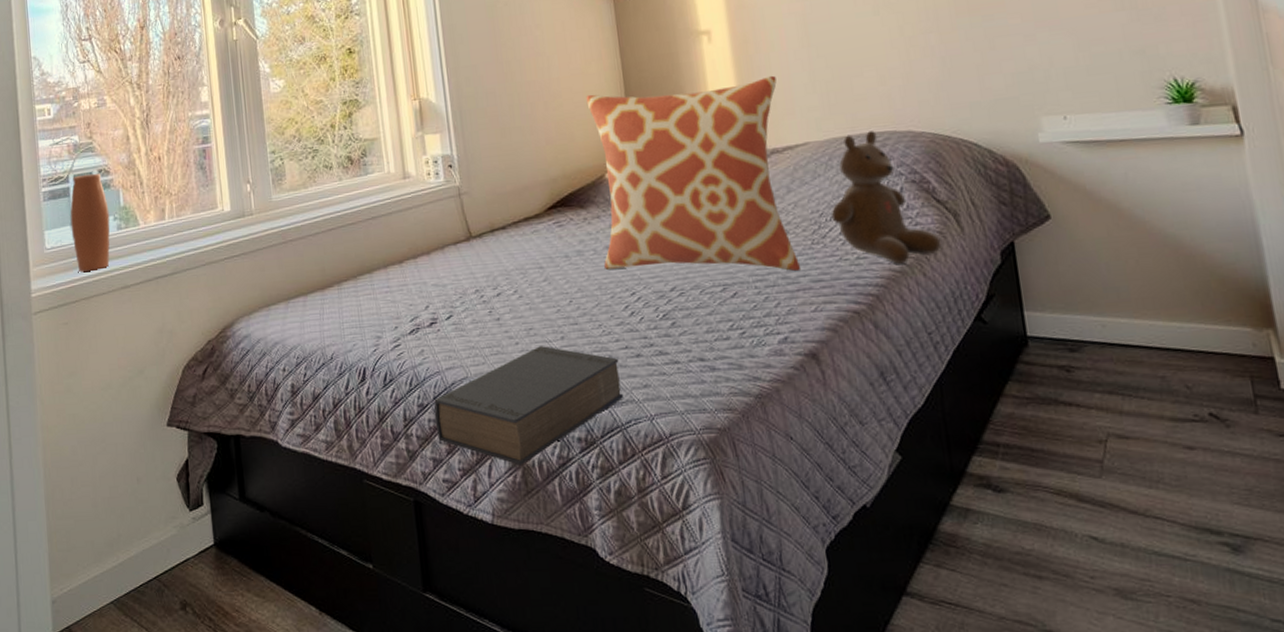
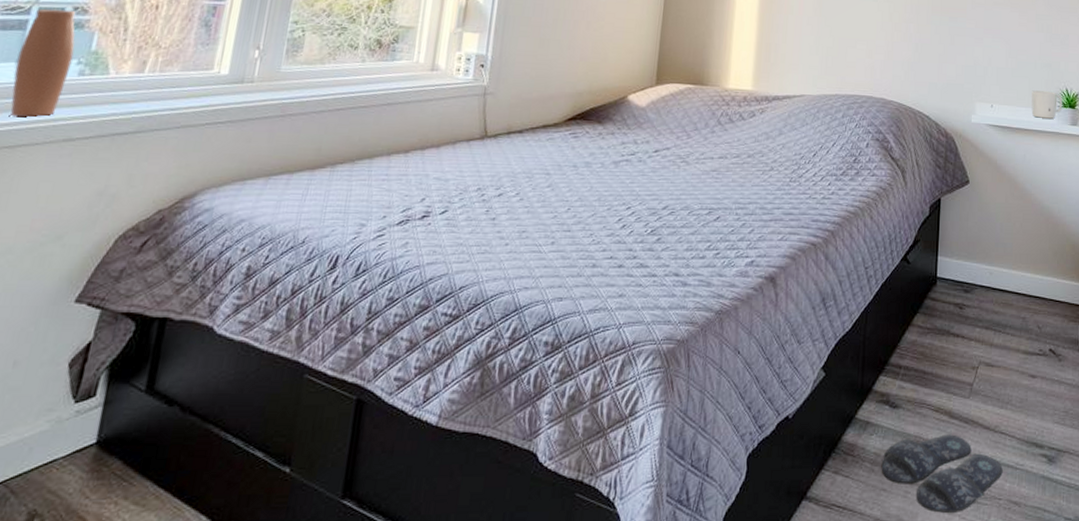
book: present [434,346,623,466] -> none [400,249,601,366]
pillow: present [586,75,800,271] -> none [608,22,789,203]
stuffed bear: present [831,131,942,264] -> none [809,93,889,207]
slippers: none [996,521,1167,611] -> present [882,434,1003,513]
mug: none [1120,85,1174,123] -> present [1031,90,1064,119]

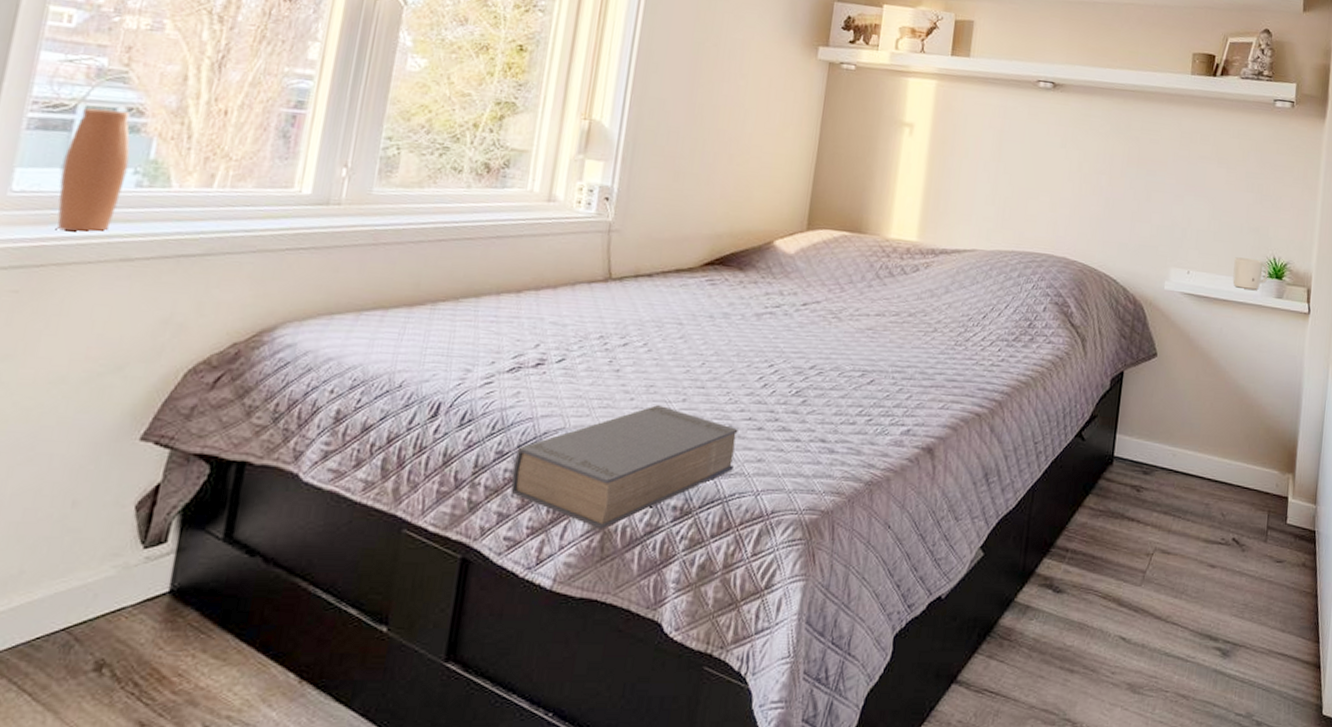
book: none [400,249,601,366] -> present [510,405,739,529]
slippers: present [882,434,1003,513] -> none [1040,623,1172,703]

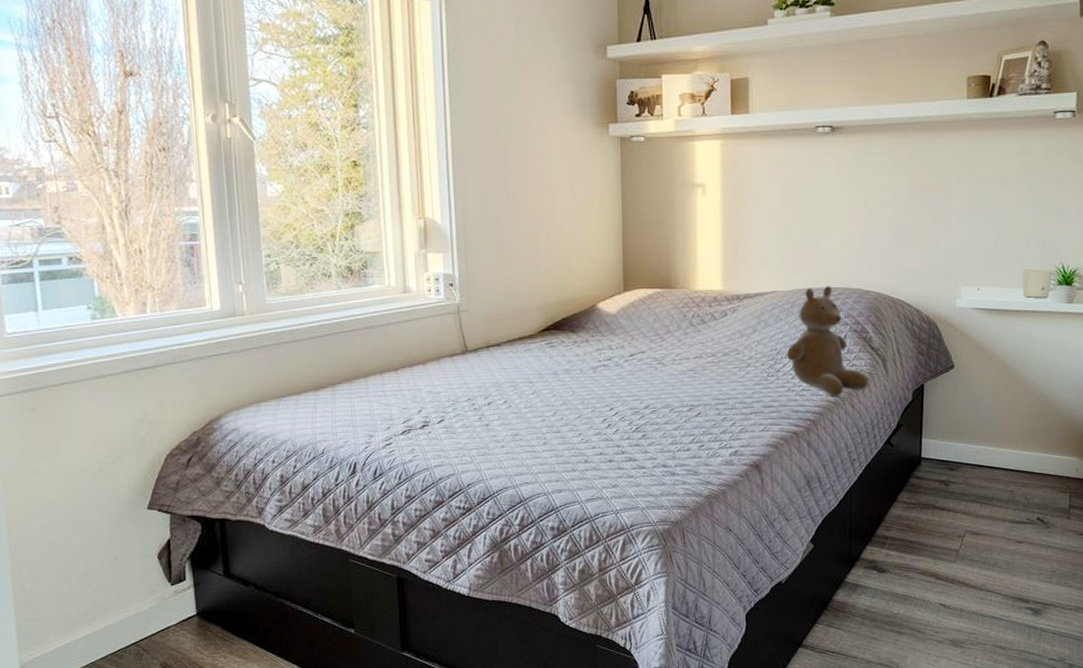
vase: present [57,108,130,233] -> none [35,260,83,360]
book: present [510,405,739,529] -> none [421,450,594,549]
stuffed bear: none [978,250,1066,376] -> present [786,286,869,396]

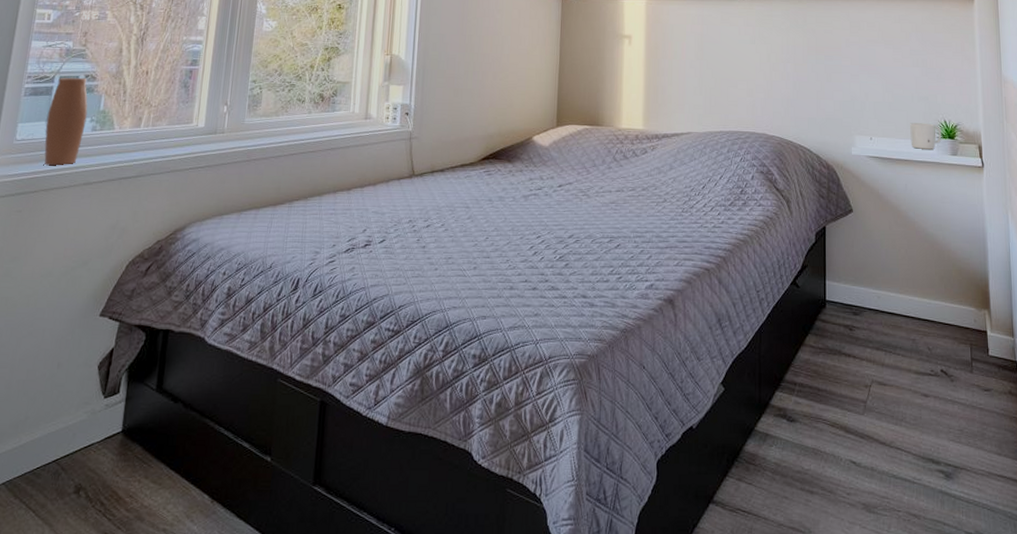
vase: none [35,260,83,360] -> present [44,77,88,166]
stuffed bear: present [786,286,869,396] -> none [699,130,775,235]

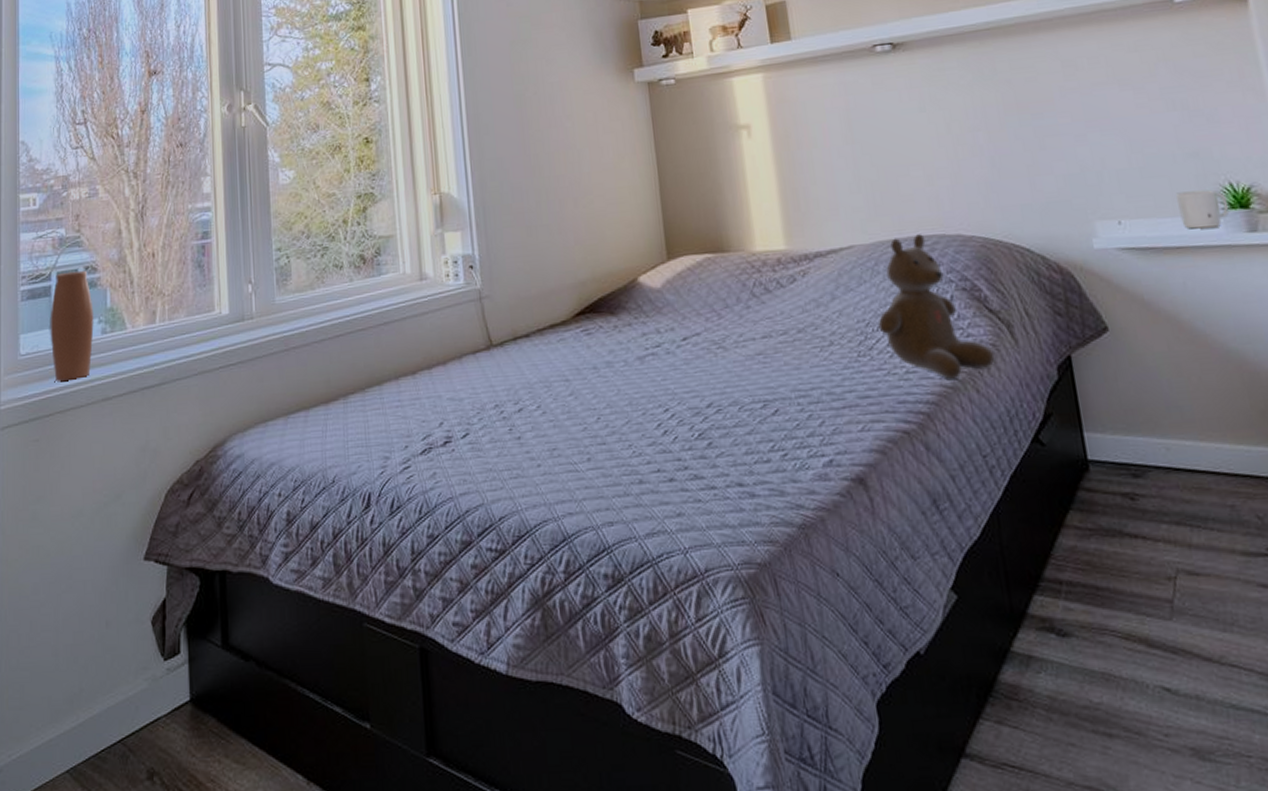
stuffed bear: none [699,130,775,235] -> present [878,234,995,379]

